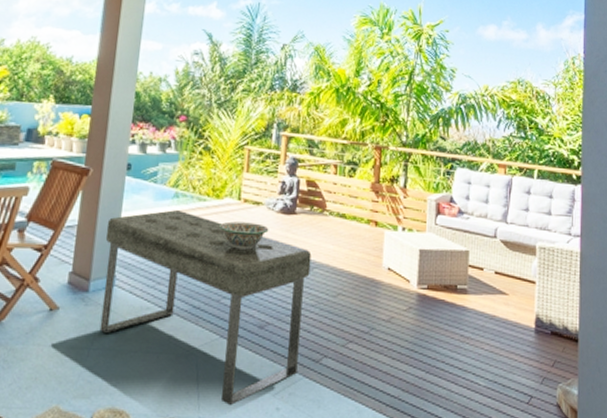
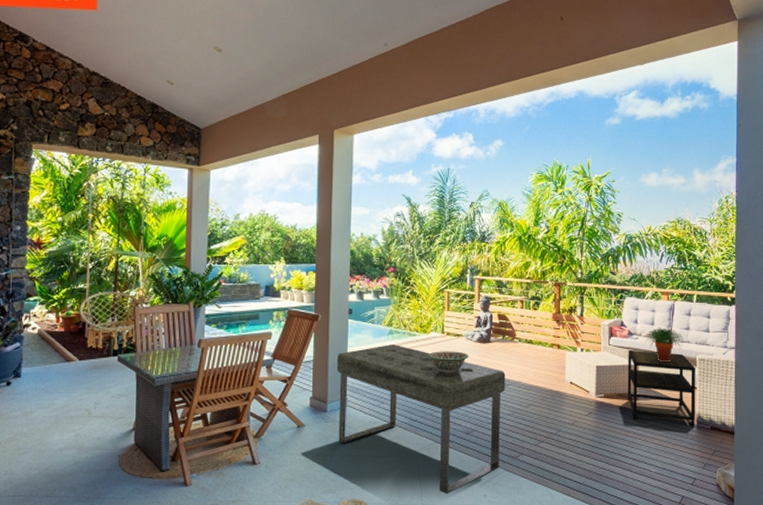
side table: none [454,231,535,329] -> present [627,349,696,425]
potted plant: none [478,206,523,250] -> present [645,327,684,363]

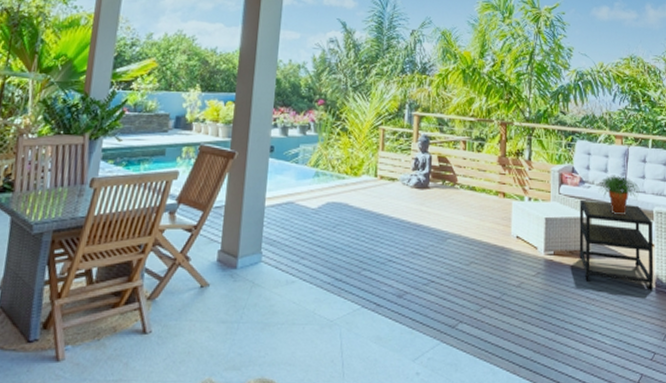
bench: present [336,344,506,495] -> none [248,188,445,373]
decorative bowl: present [428,351,469,373] -> none [358,197,404,224]

